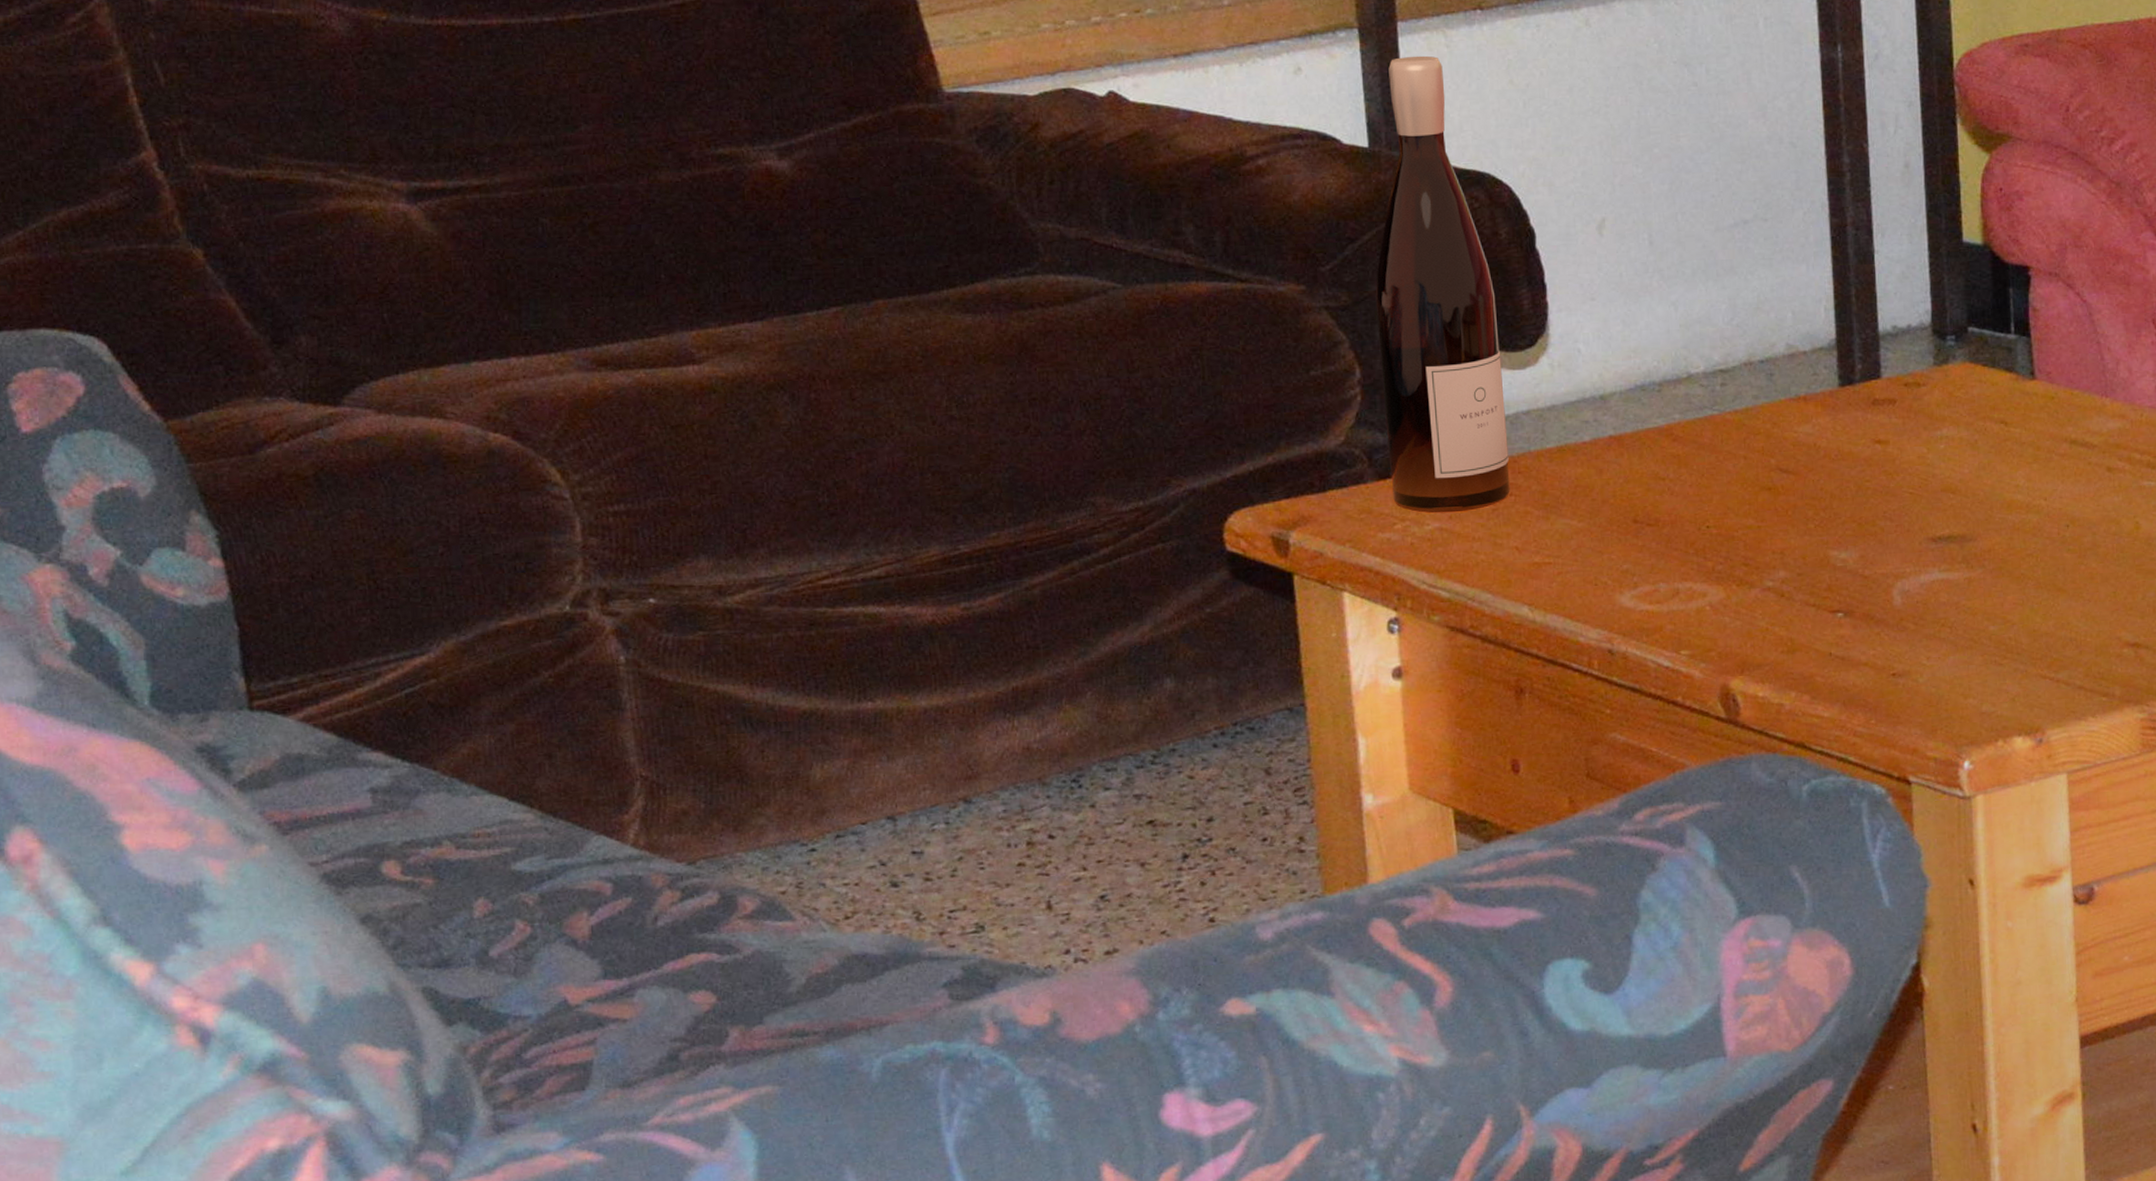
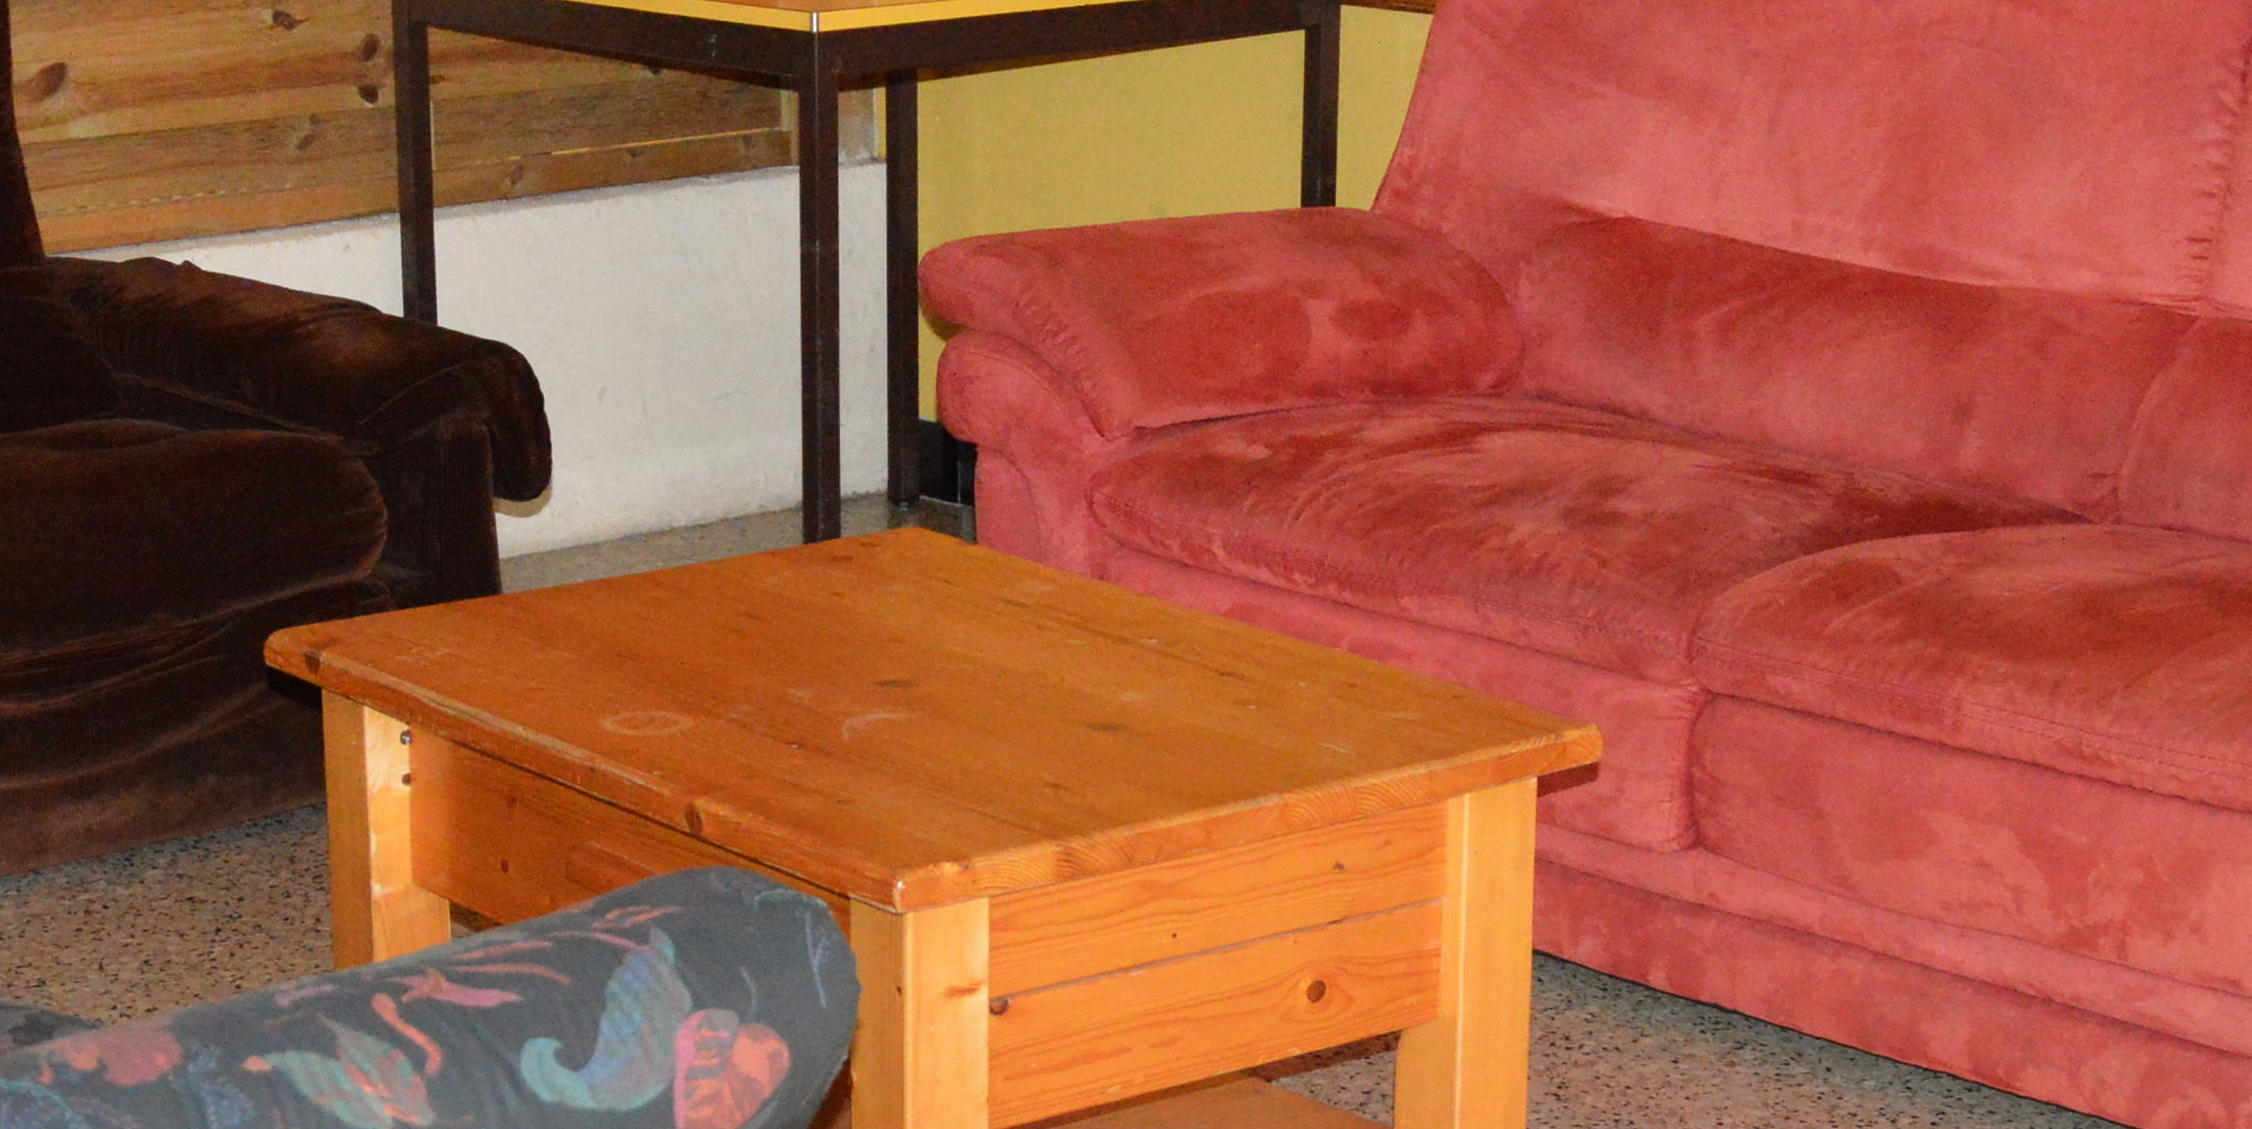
bottle: present [1375,55,1510,514] -> none [403,238,512,641]

